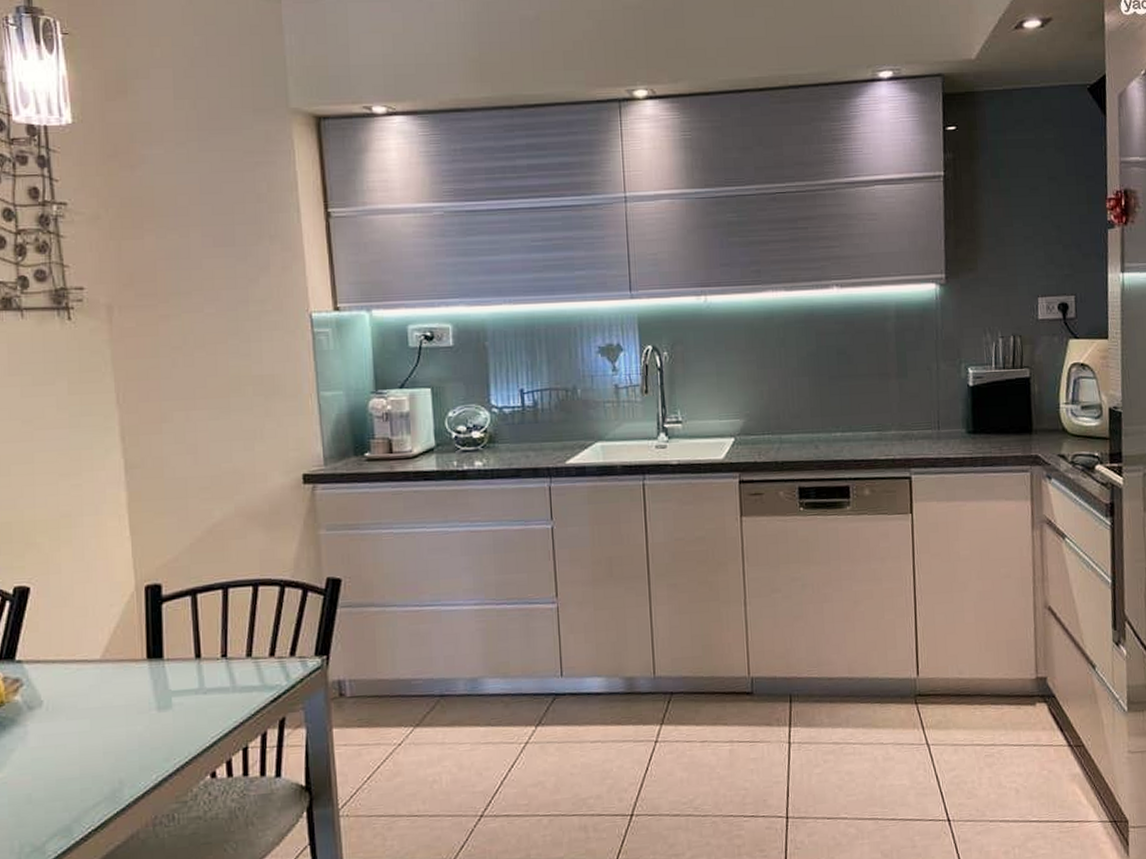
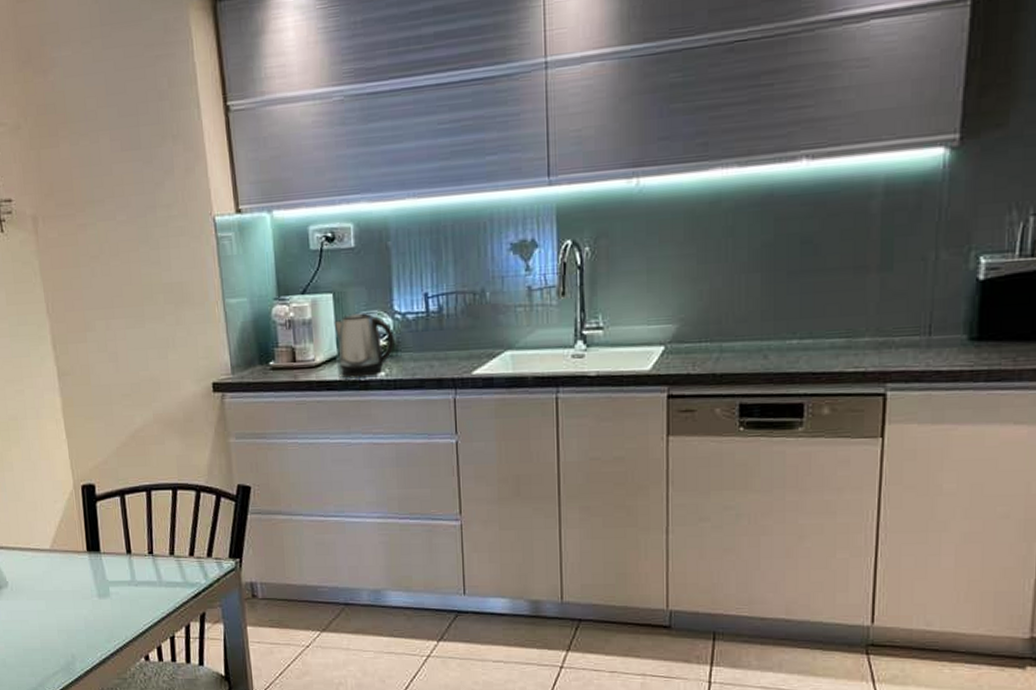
kettle: none [432,406,492,469] -> present [334,313,394,379]

